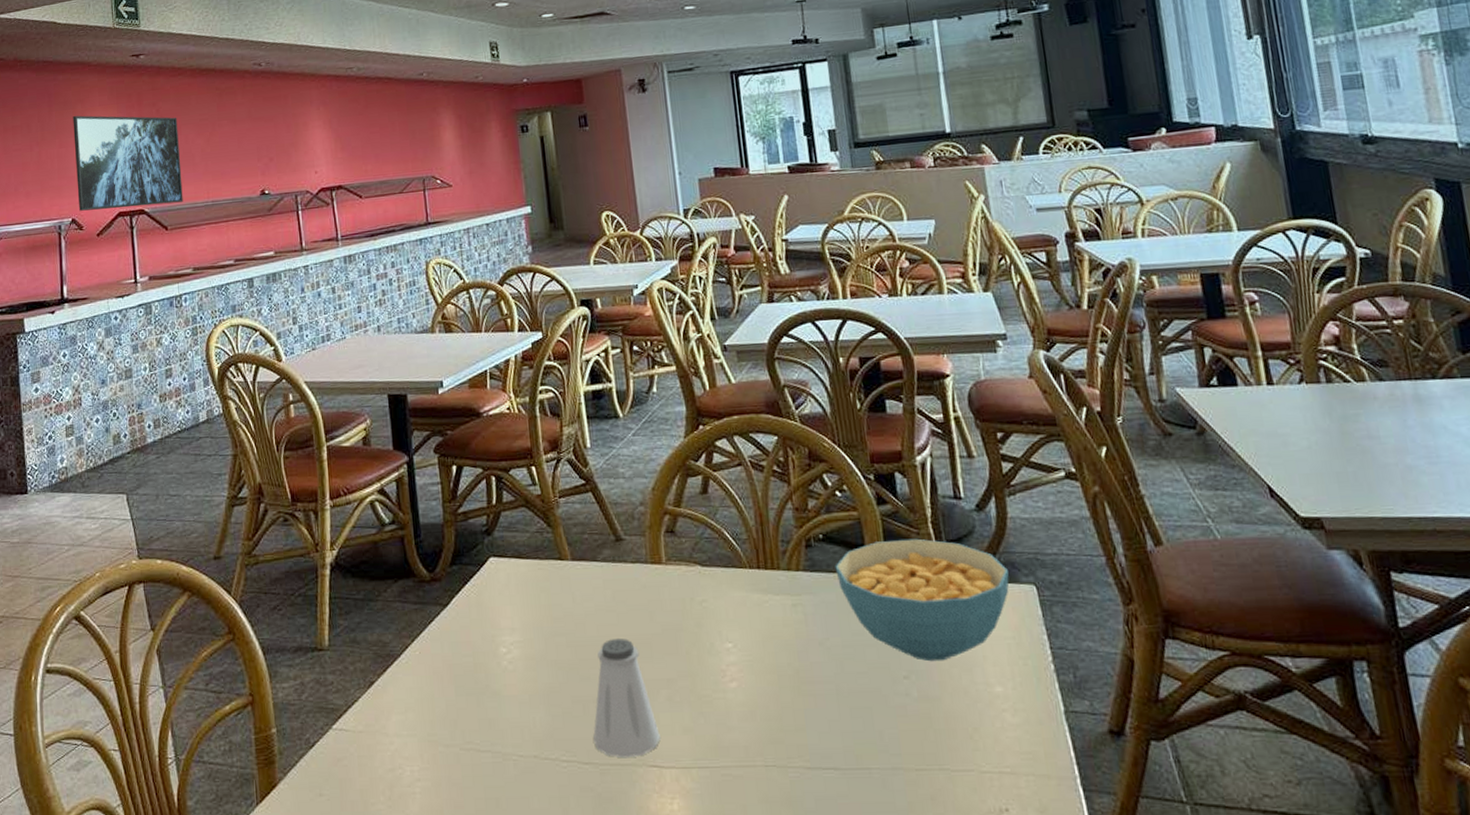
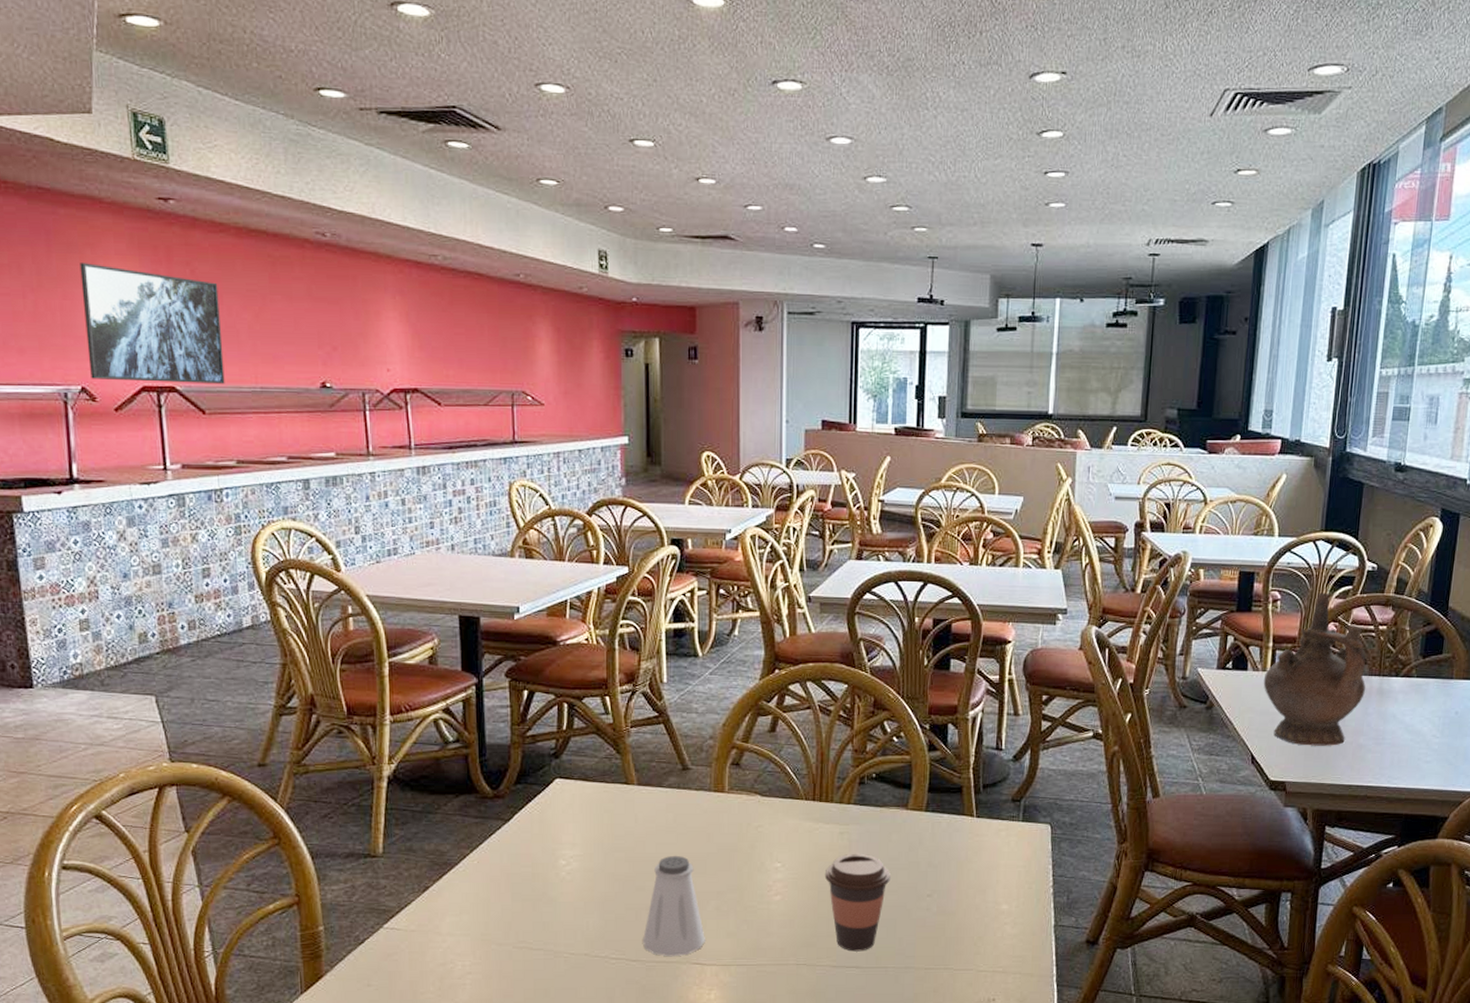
coffee cup: none [782,628,858,749] -> present [824,853,890,952]
cereal bowl: present [835,538,1009,662] -> none [882,781,1030,884]
ceremonial vessel: none [1260,288,1397,472] -> present [1263,592,1366,746]

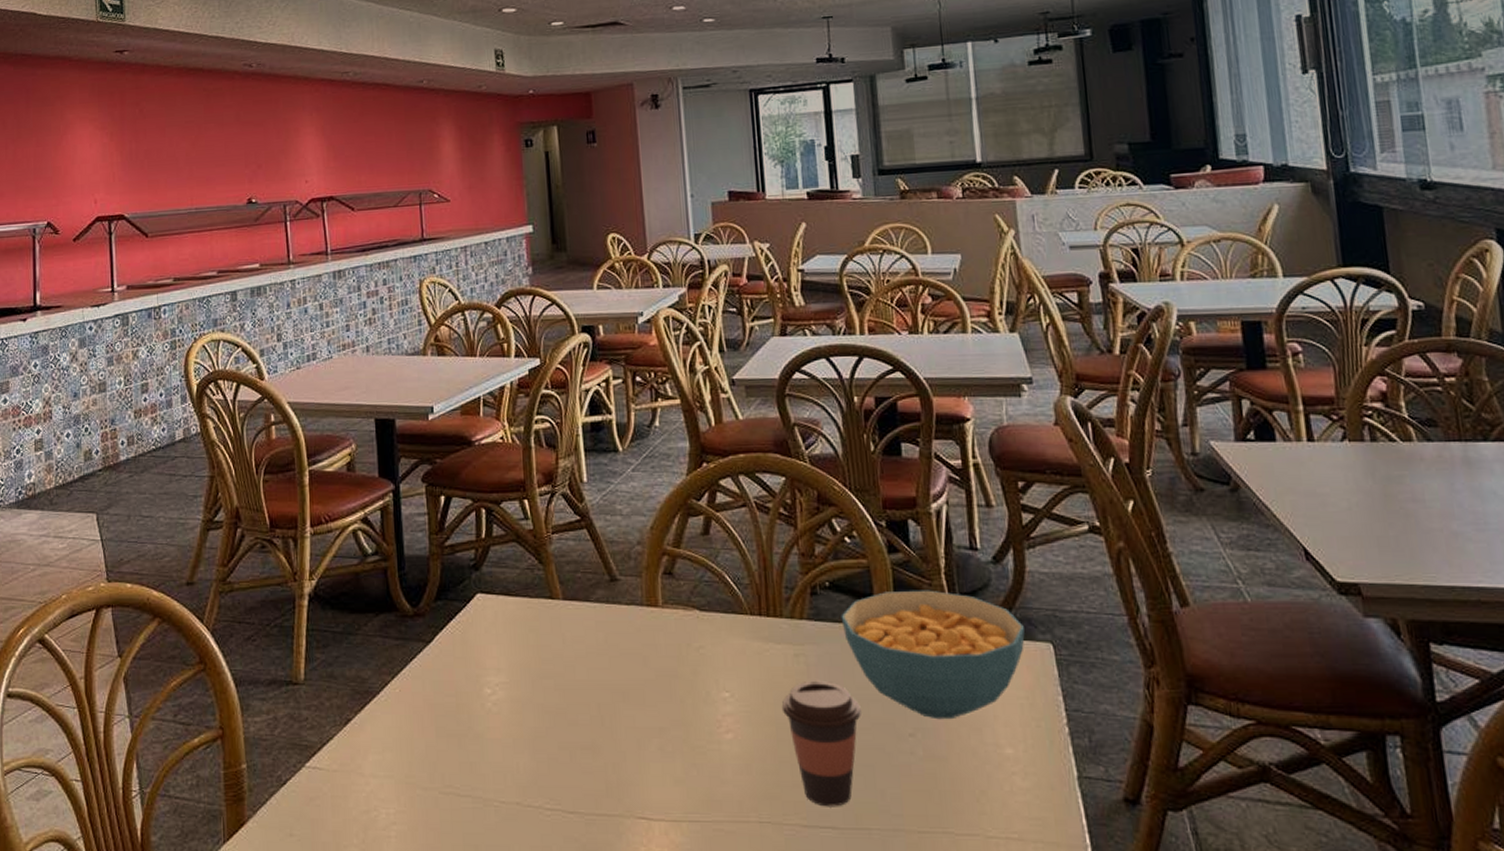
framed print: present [80,263,225,384] -> none [51,113,165,214]
saltshaker: present [643,855,705,957] -> none [579,682,650,809]
cereal bowl: none [882,781,1030,884] -> present [841,590,1025,720]
ceremonial vessel: present [1263,592,1366,746] -> none [1300,340,1445,535]

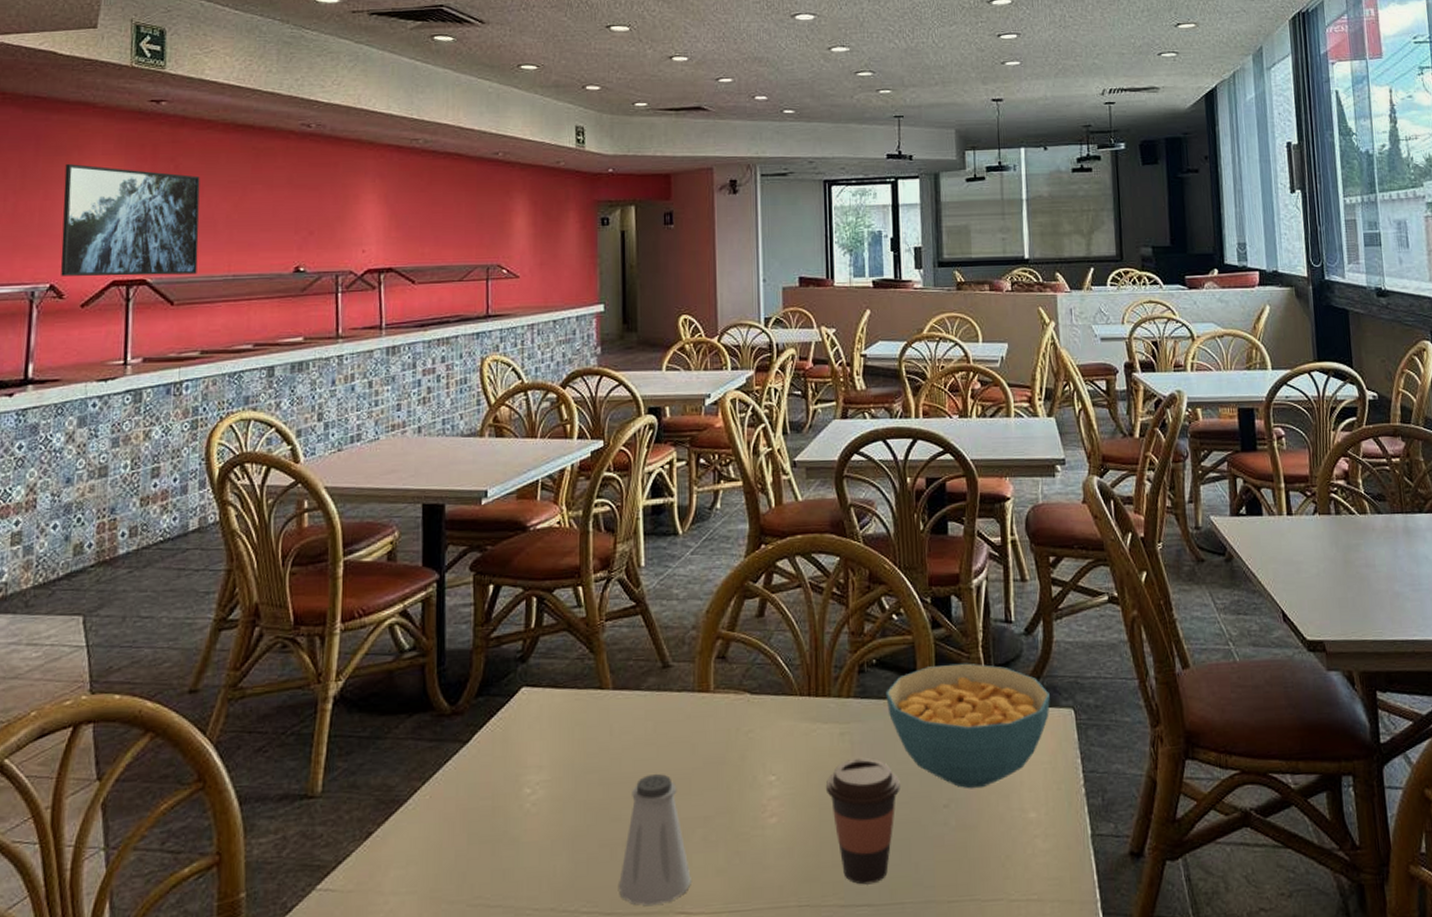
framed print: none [51,113,165,214] -> present [60,164,200,277]
saltshaker: none [579,682,650,809] -> present [619,773,691,906]

